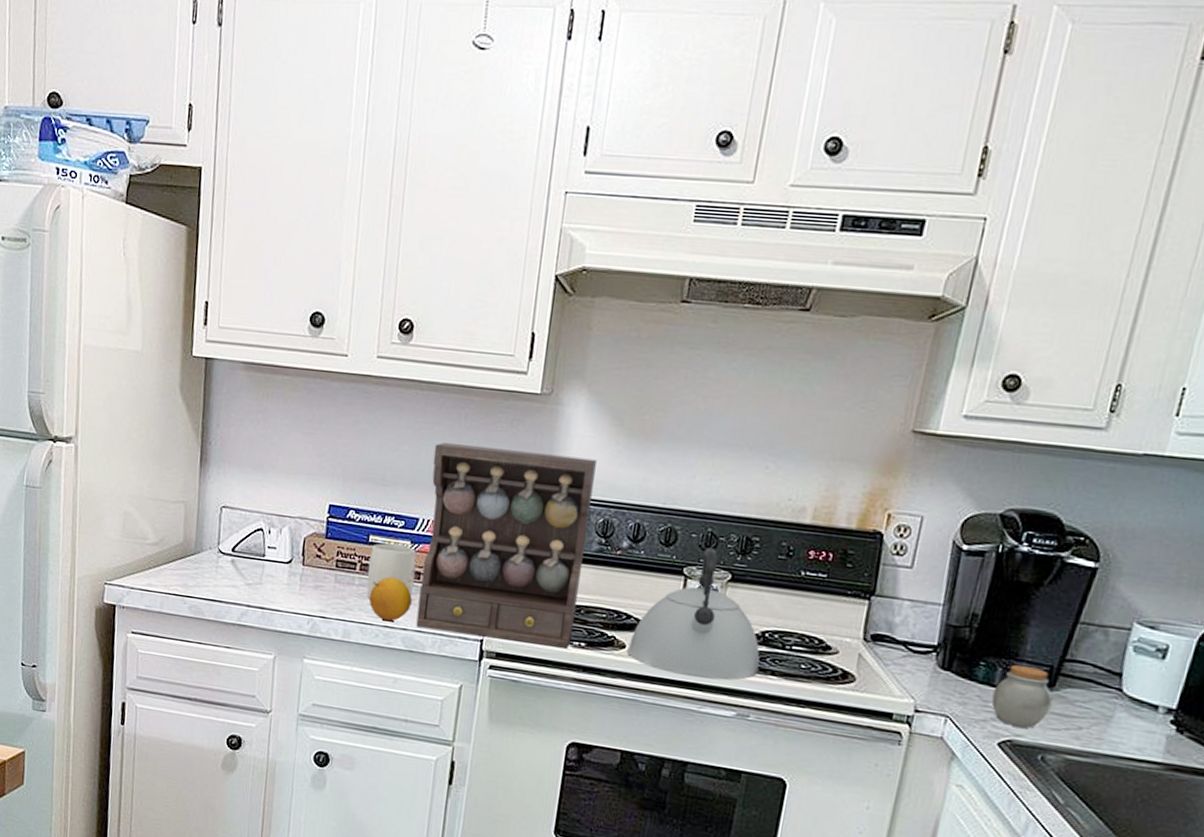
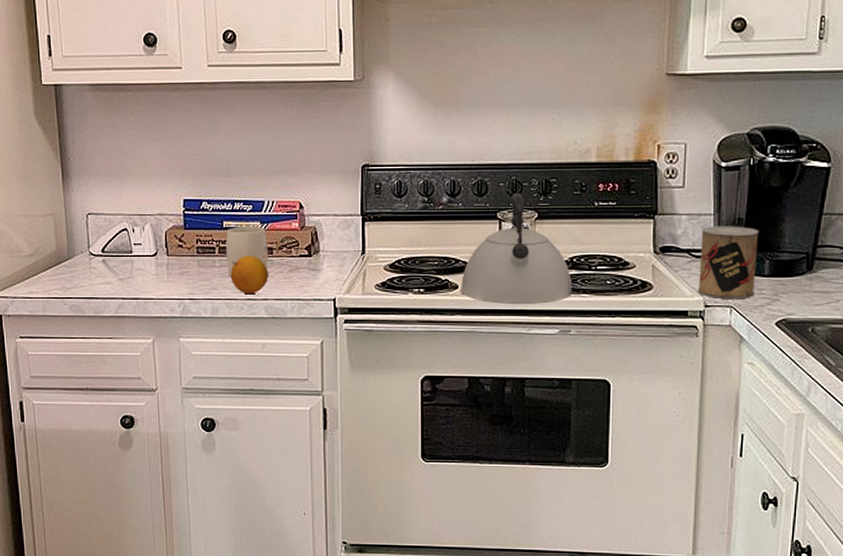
spice rack: present [416,442,597,650] -> none [269,131,411,297]
tin can: none [910,617,996,710] -> present [698,226,759,300]
jar: present [991,665,1053,728] -> none [765,255,813,307]

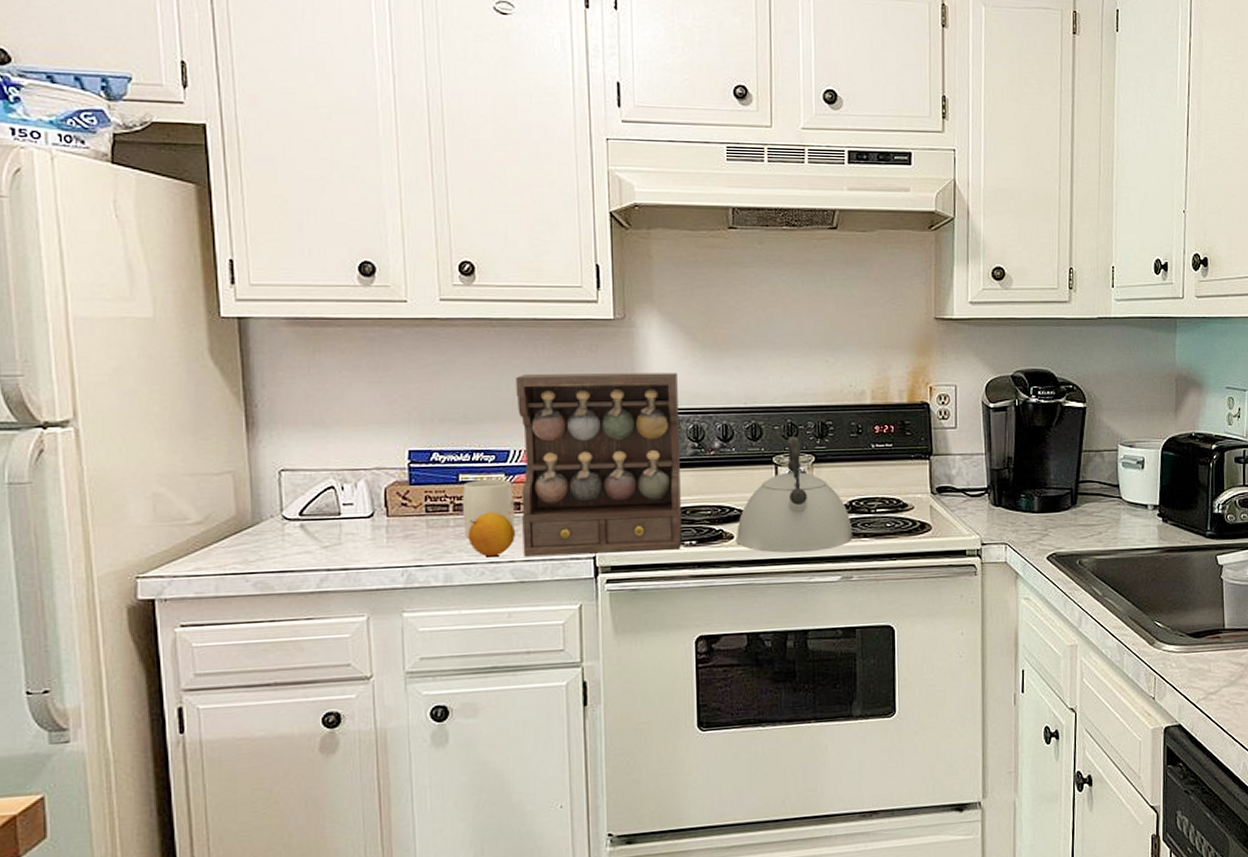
spice rack: none [269,131,411,297] -> present [515,372,682,557]
tin can: present [698,226,759,300] -> none [974,464,1027,537]

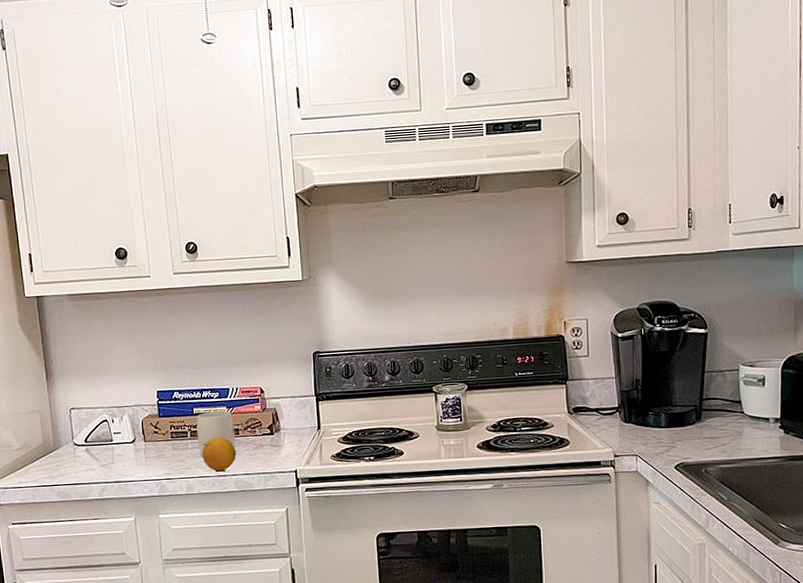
spice rack: present [515,372,682,557] -> none [231,320,363,471]
kettle: present [735,436,853,553] -> none [405,369,502,466]

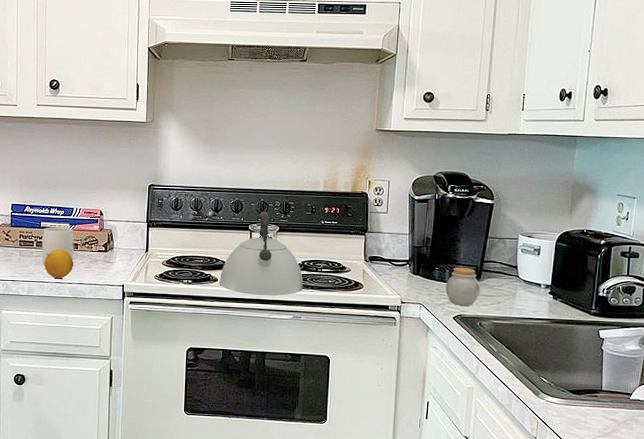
kettle: none [405,369,502,466] -> present [219,211,304,296]
jar: none [662,408,702,453] -> present [445,267,481,306]

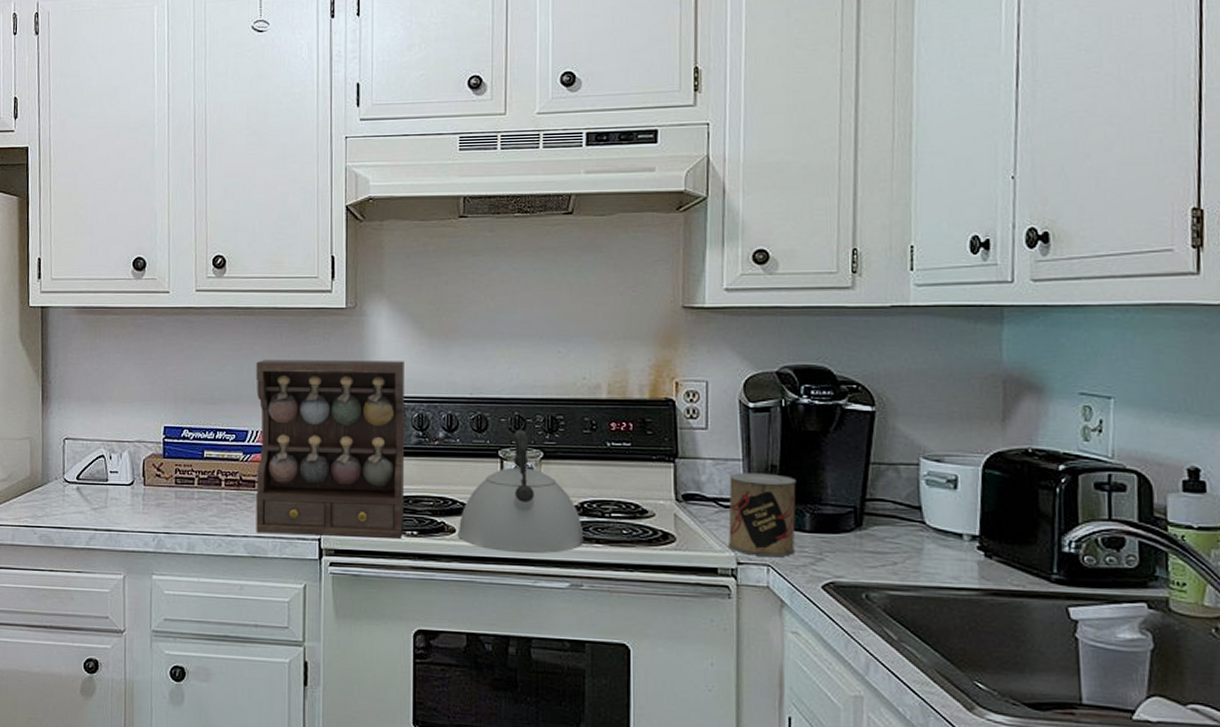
mug: present [41,227,74,264] -> none [205,457,250,510]
fruit: present [44,248,73,279] -> none [209,487,249,531]
spice rack: none [78,157,186,286] -> present [256,360,404,540]
tin can: none [397,243,442,299] -> present [728,473,796,558]
jar: present [445,267,481,306] -> none [806,508,864,568]

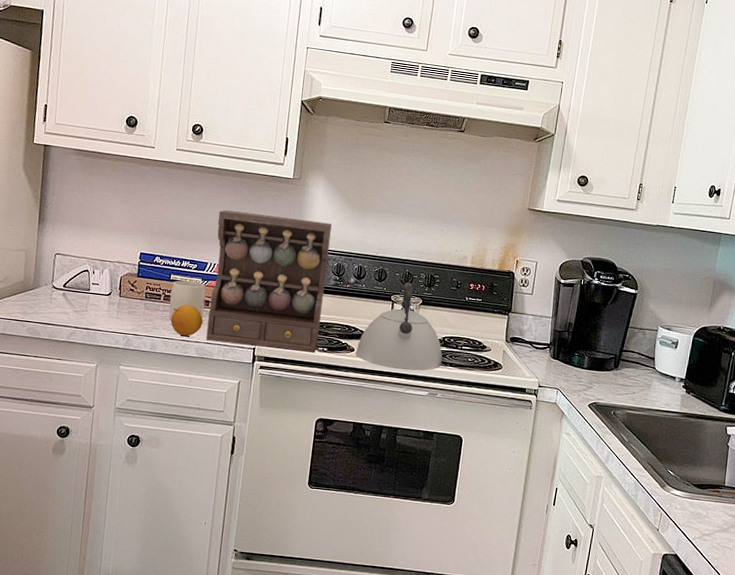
mug: none [205,457,250,510] -> present [169,280,206,320]
fruit: none [209,487,249,531] -> present [170,304,203,337]
tin can: present [728,473,796,558] -> none [535,326,583,384]

